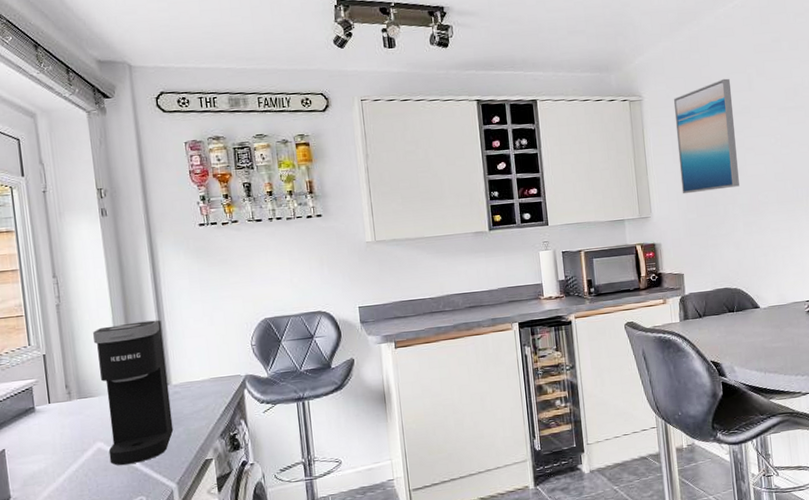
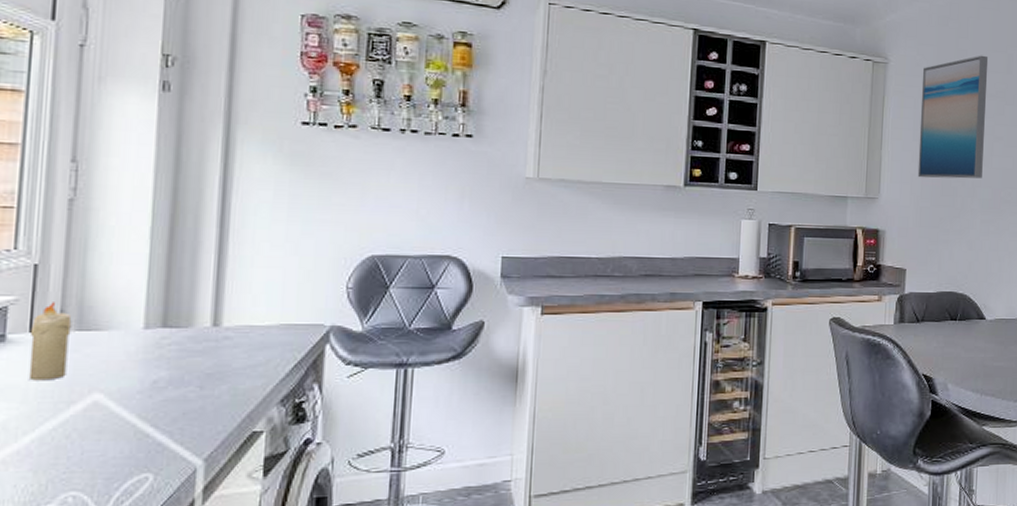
candle: none [49,380,77,438] -> present [28,302,72,381]
coffee maker: present [93,319,174,466] -> none [108,237,223,429]

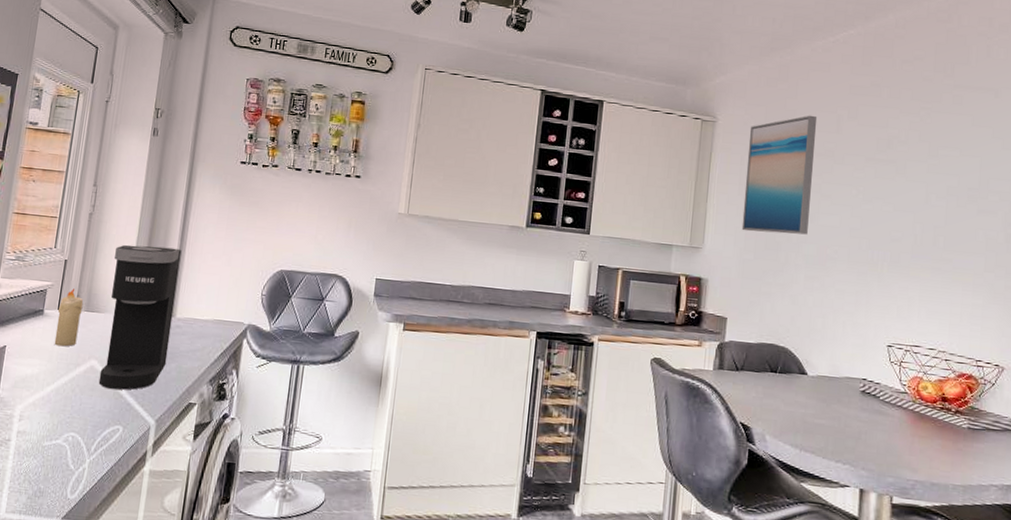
coffee maker: none [108,237,223,429] -> present [98,244,182,390]

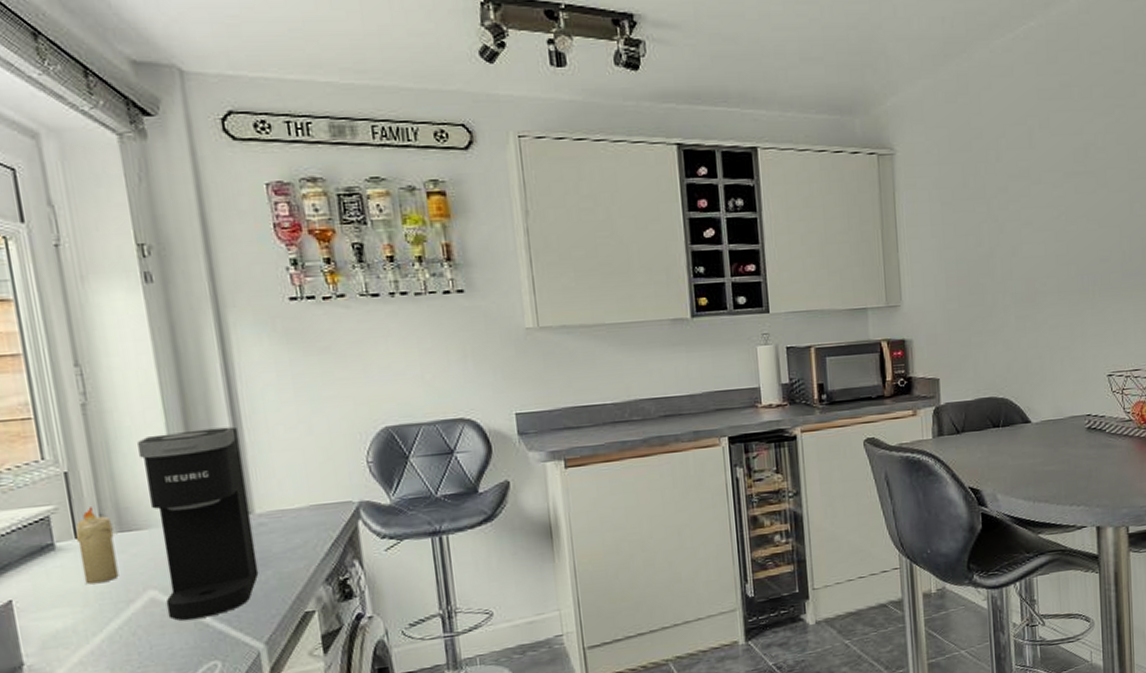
wall art: present [741,115,818,235] -> none [933,131,1012,278]

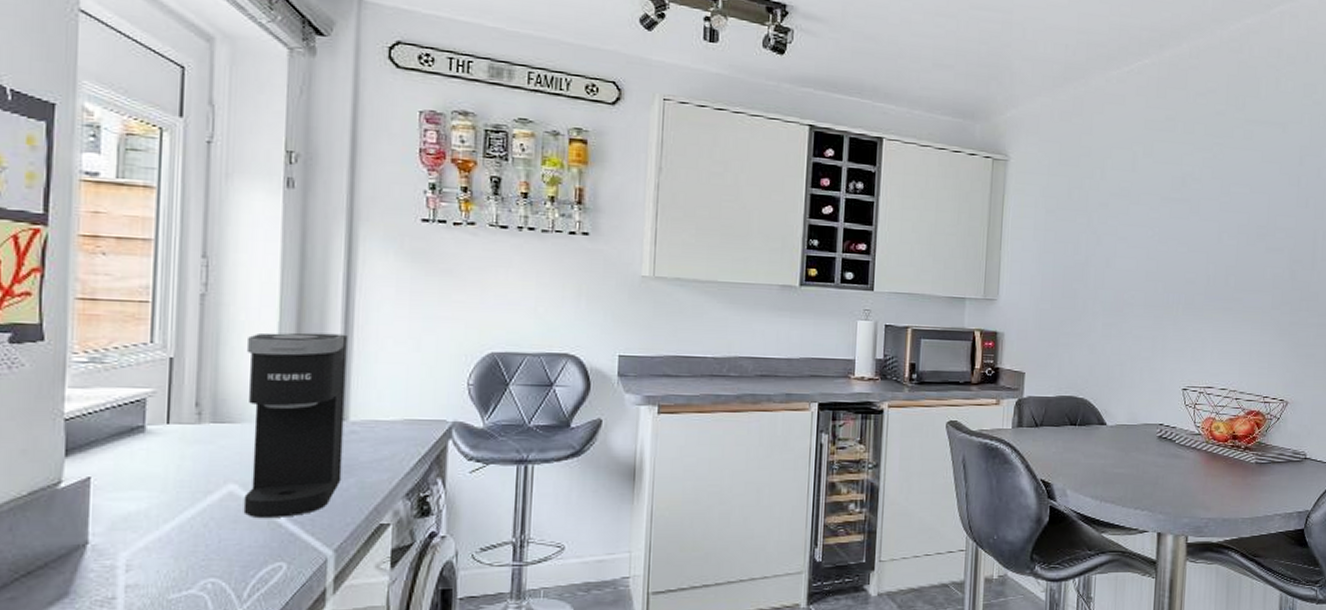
candle: present [75,507,119,585] -> none [167,395,207,471]

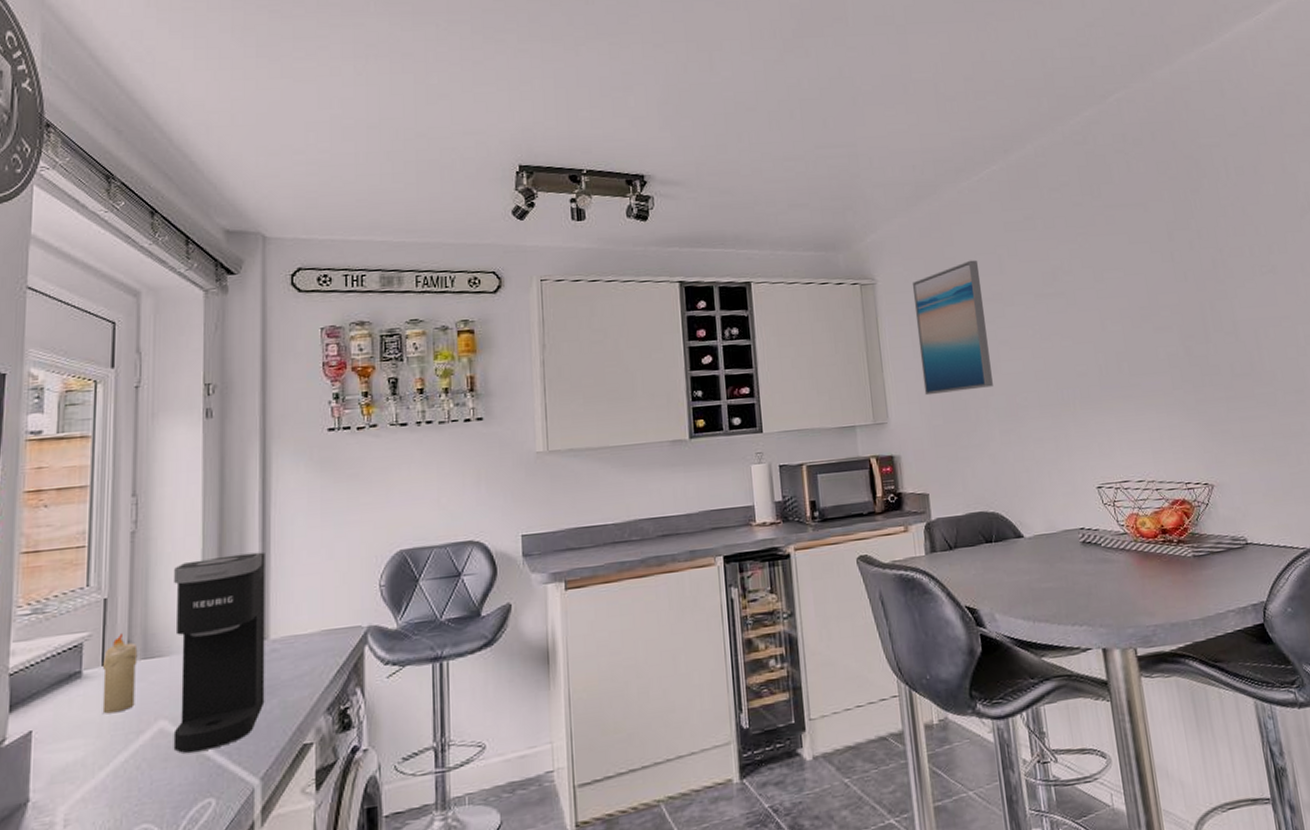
candle: none [167,395,207,471] -> present [102,633,138,714]
wall art: none [1037,152,1113,281] -> present [912,260,993,396]

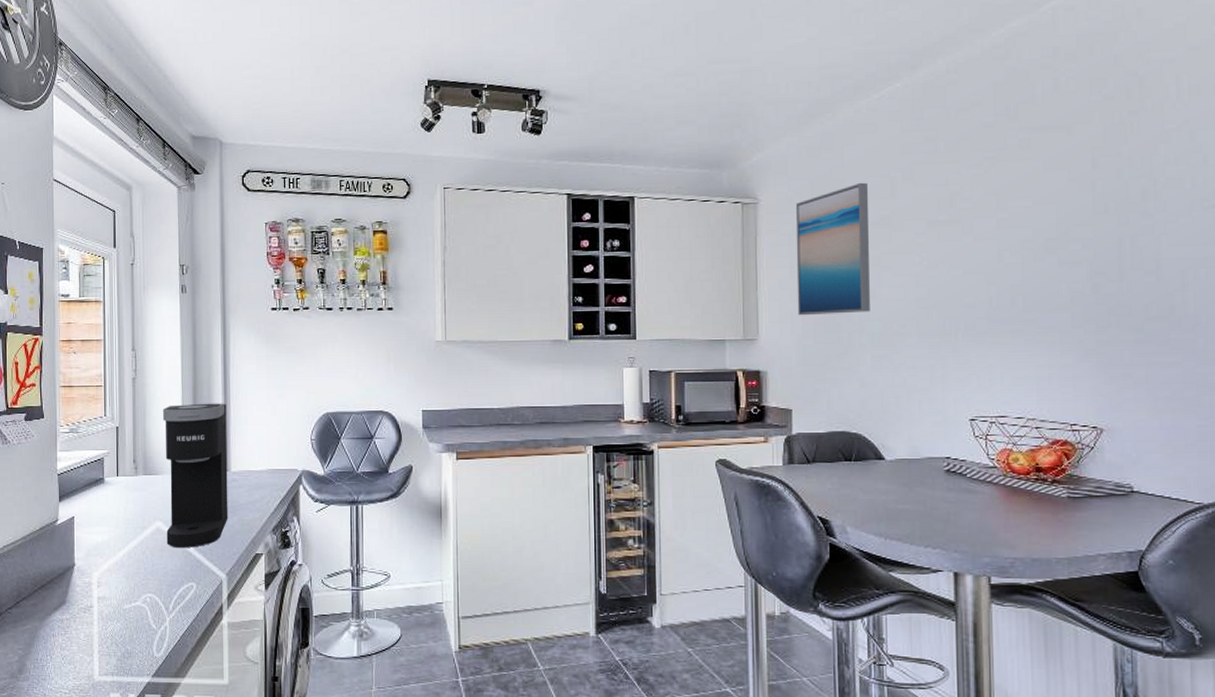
candle: present [102,633,138,714] -> none [117,454,140,512]

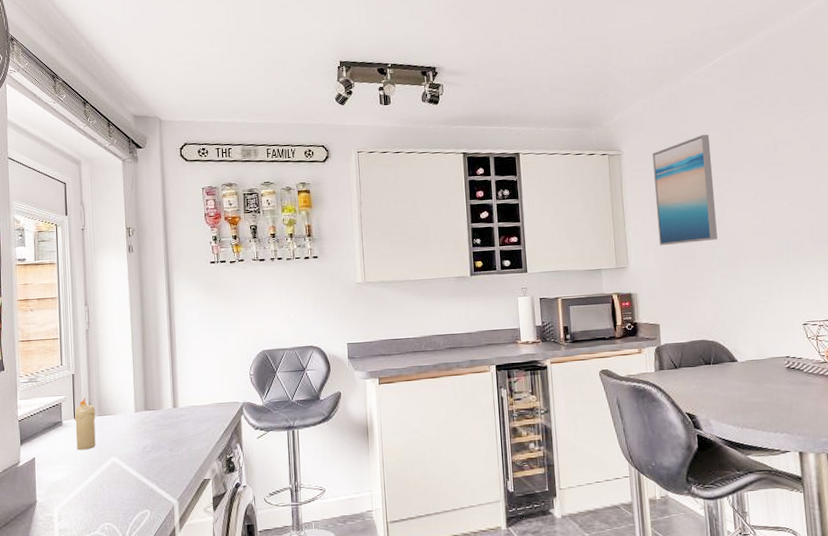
candle: none [117,454,140,512] -> present [74,398,96,450]
coffee maker: present [163,403,228,549] -> none [115,347,178,480]

